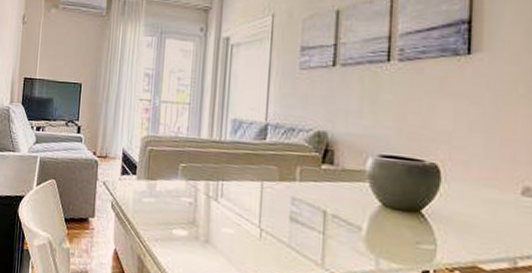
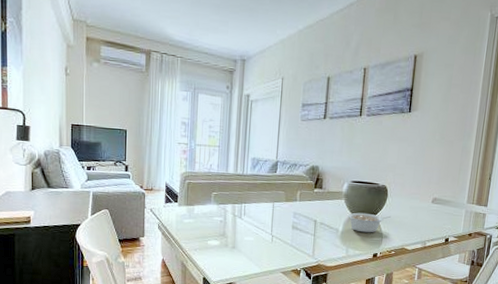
legume: none [374,203,448,237] -> present [347,212,391,233]

